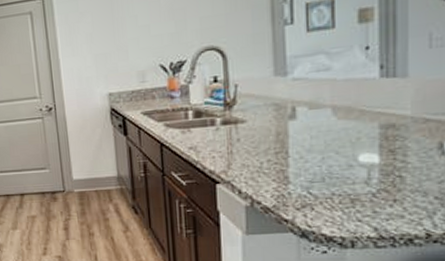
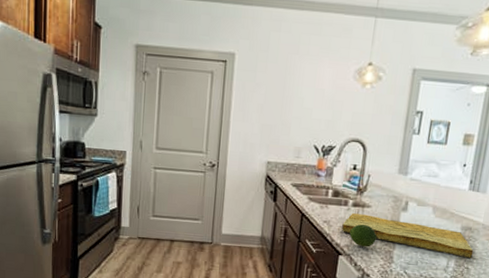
cutting board: none [213,131,405,164] -> present [342,213,474,259]
fruit: none [224,143,263,170] -> present [349,224,378,247]

